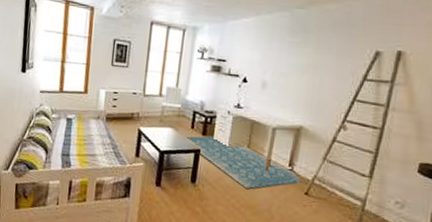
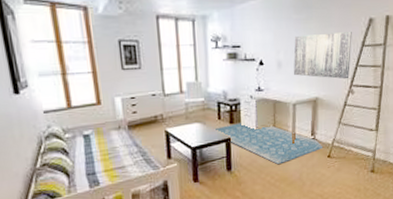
wall art: none [279,58,353,113] -> present [293,32,352,79]

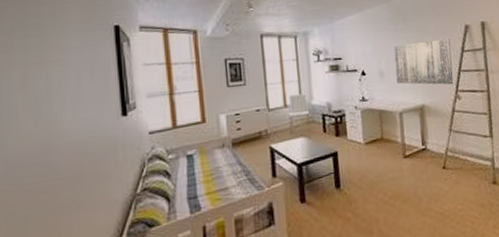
rug: present [214,123,323,165] -> none [320,135,437,180]

